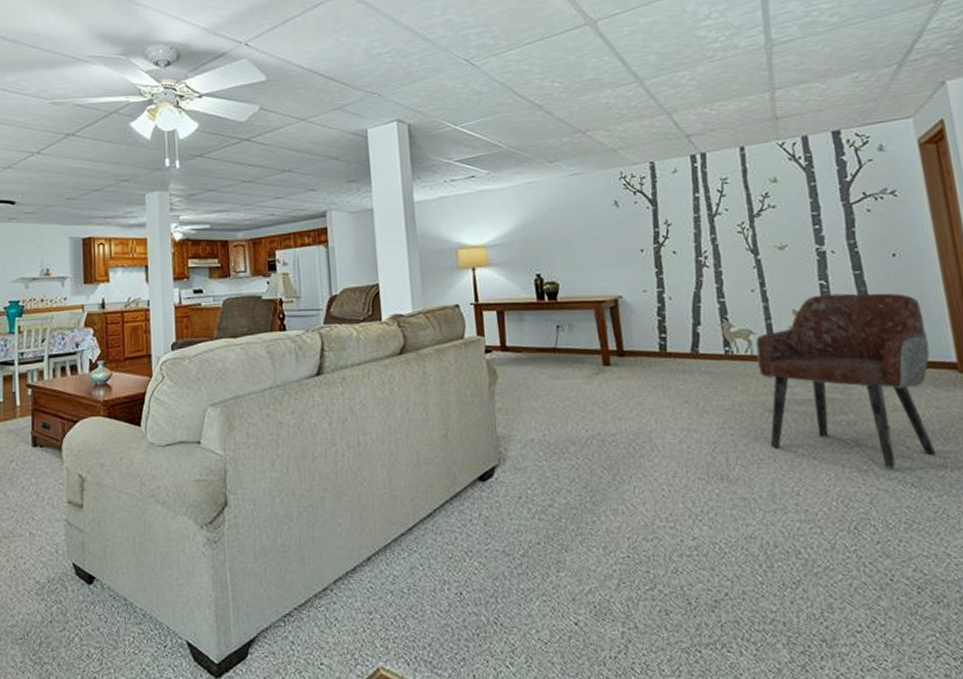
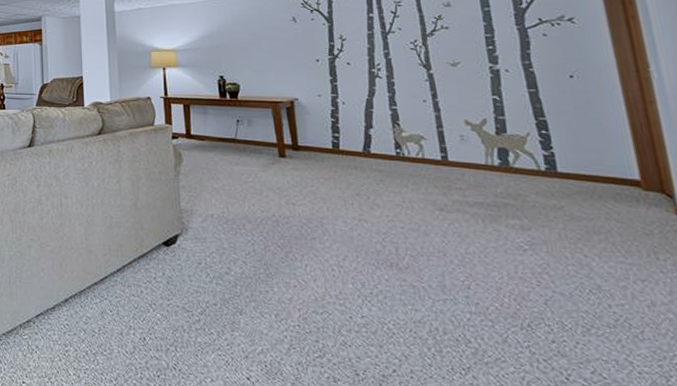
armchair: present [755,293,936,469] -> none [426,108,617,274]

